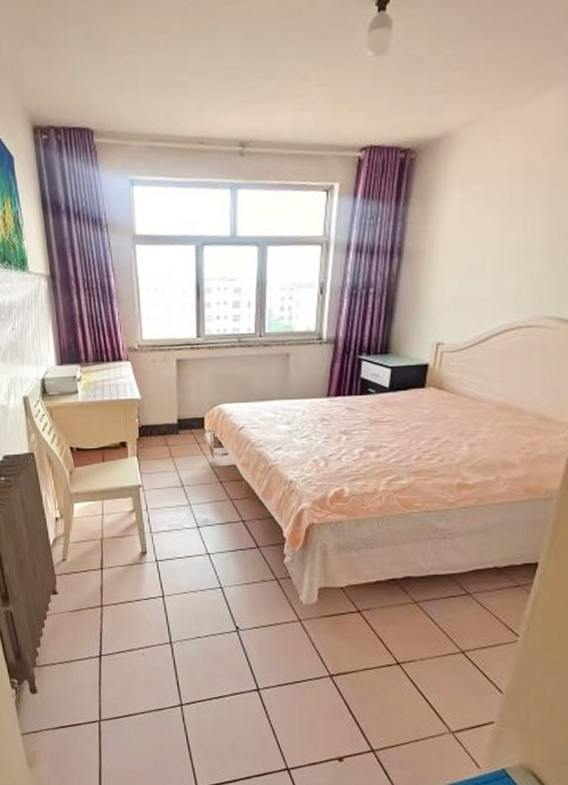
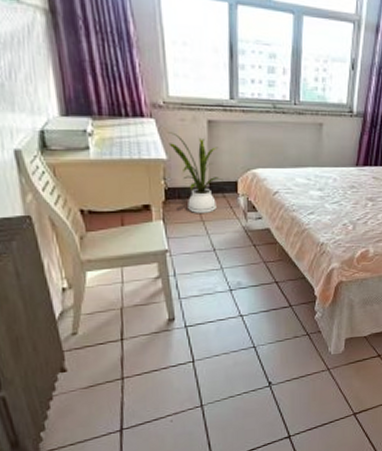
house plant: none [142,373,191,451] -> present [168,132,223,214]

